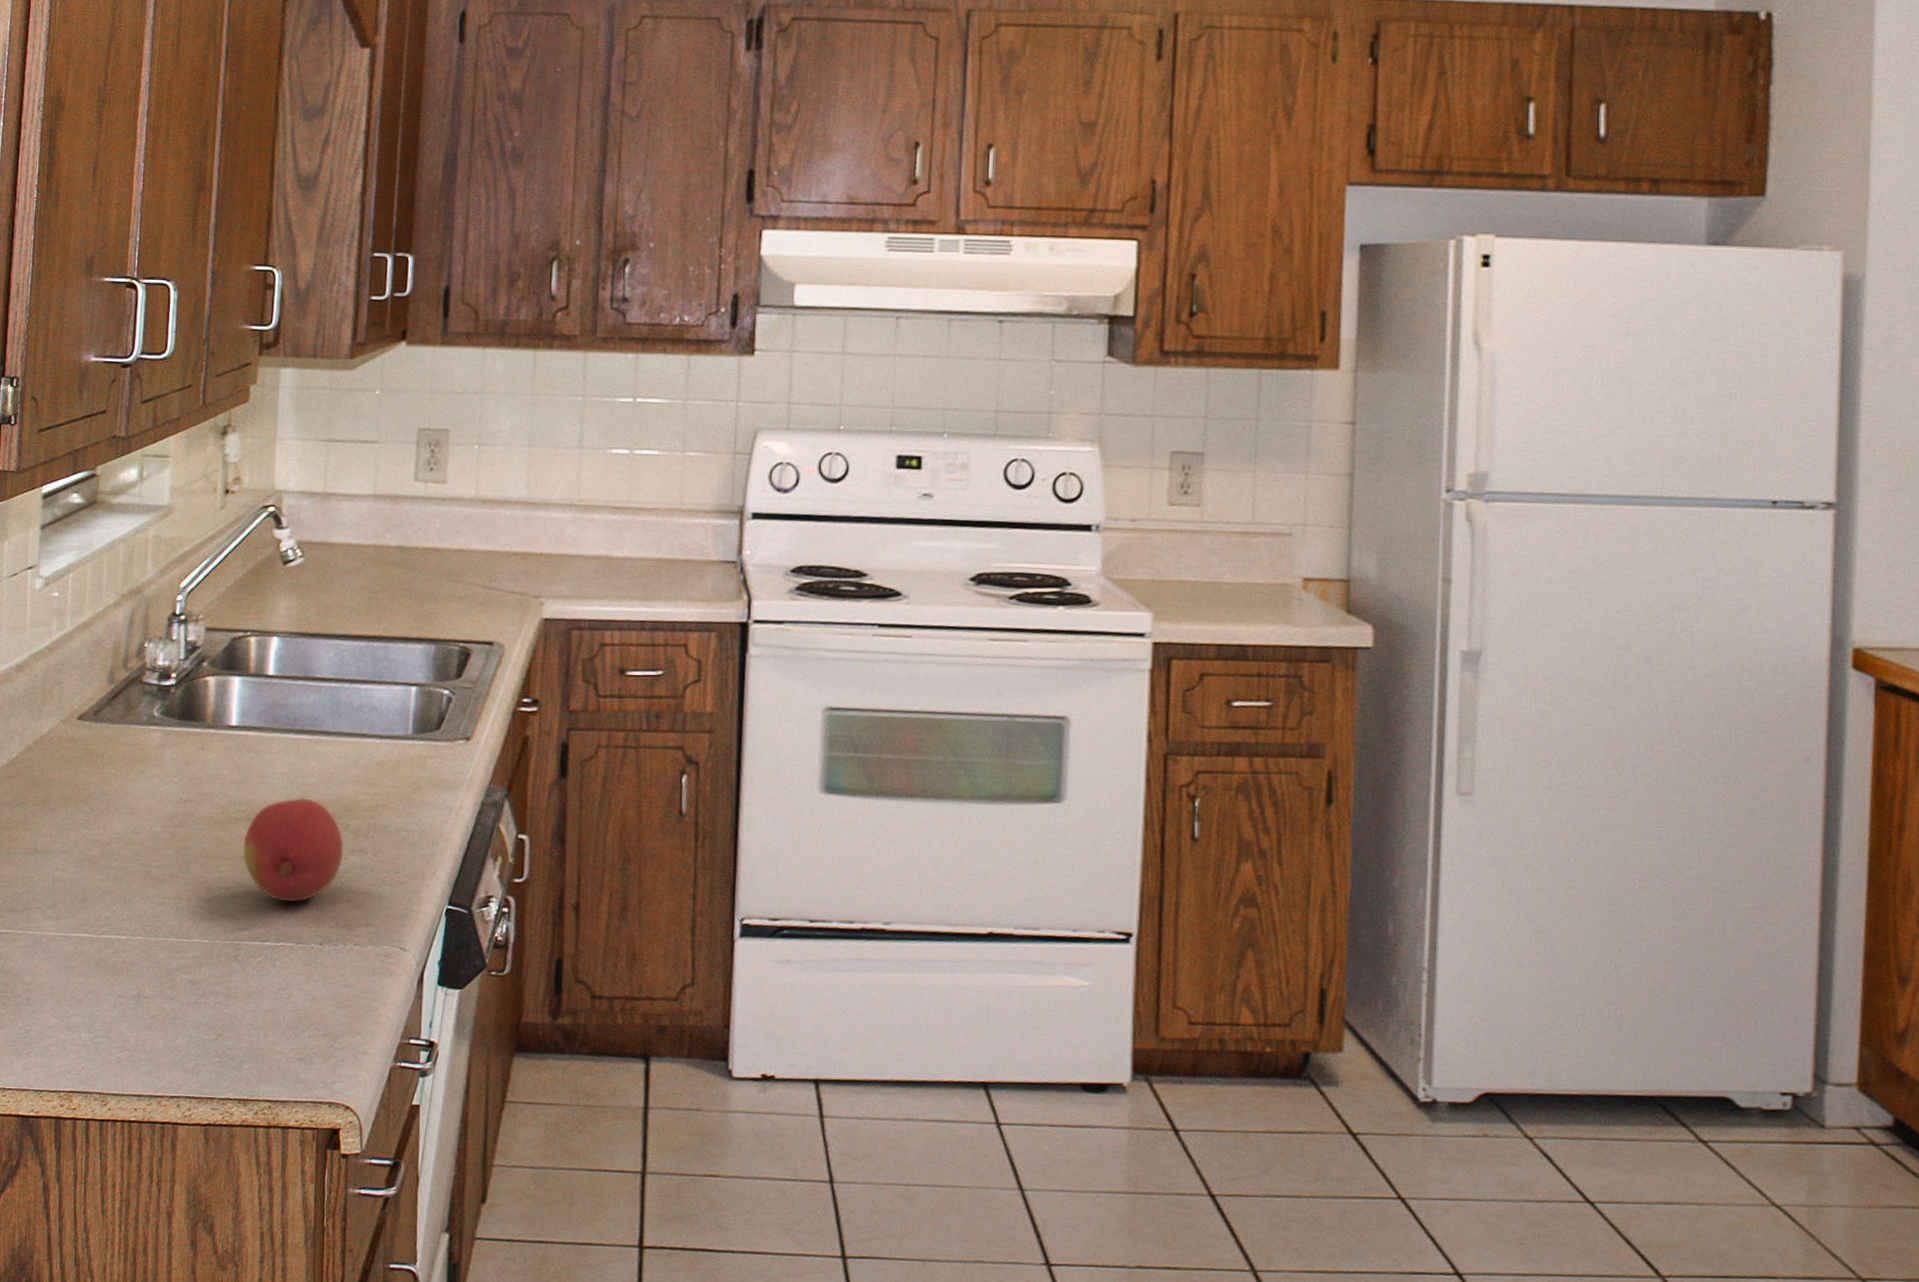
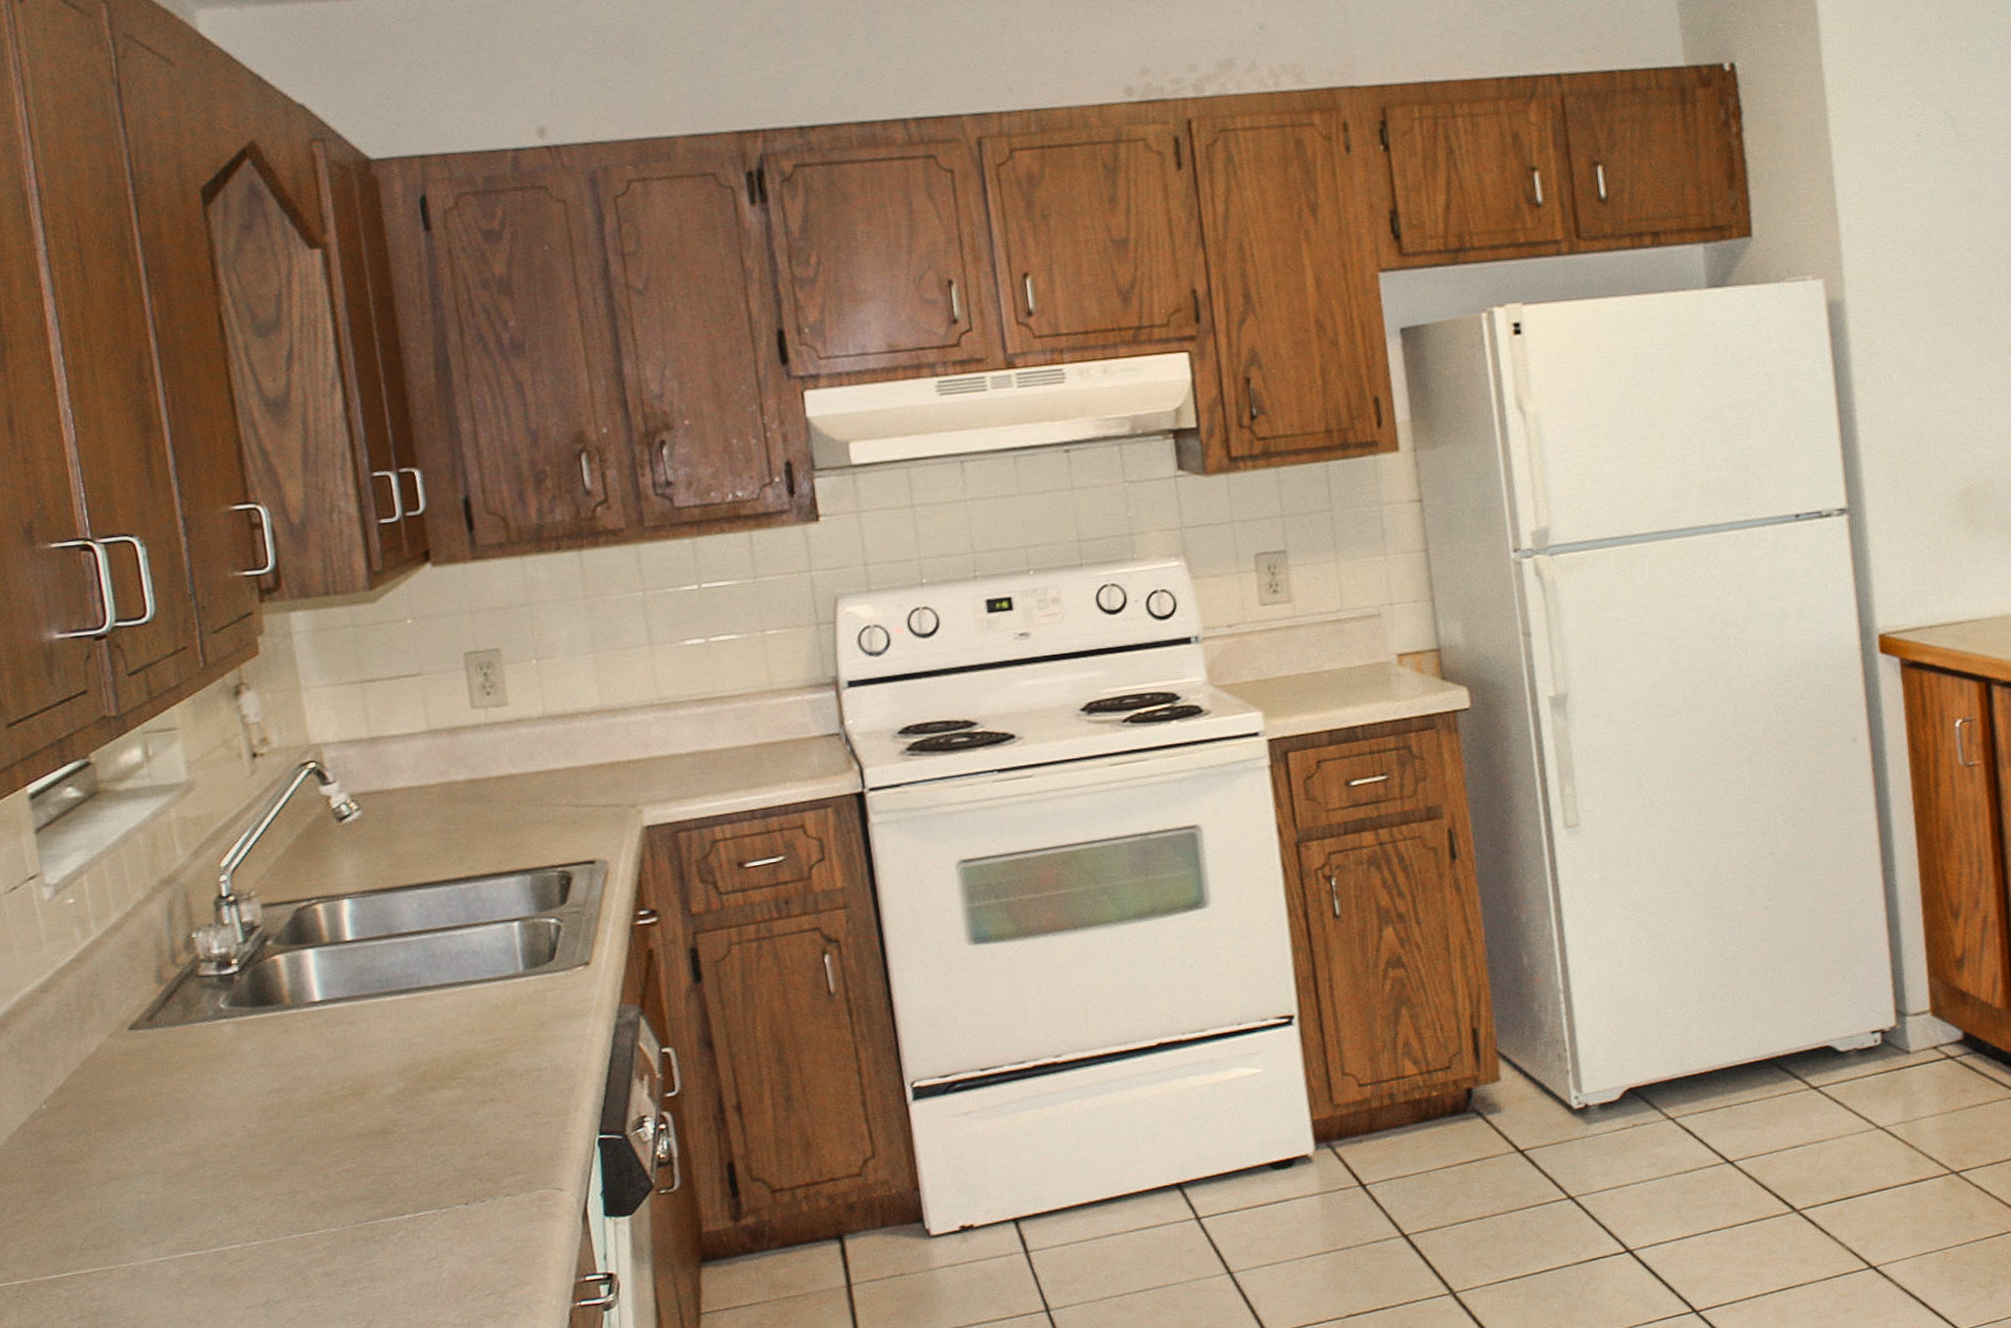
fruit: present [243,797,344,903] -> none [354,1058,474,1171]

